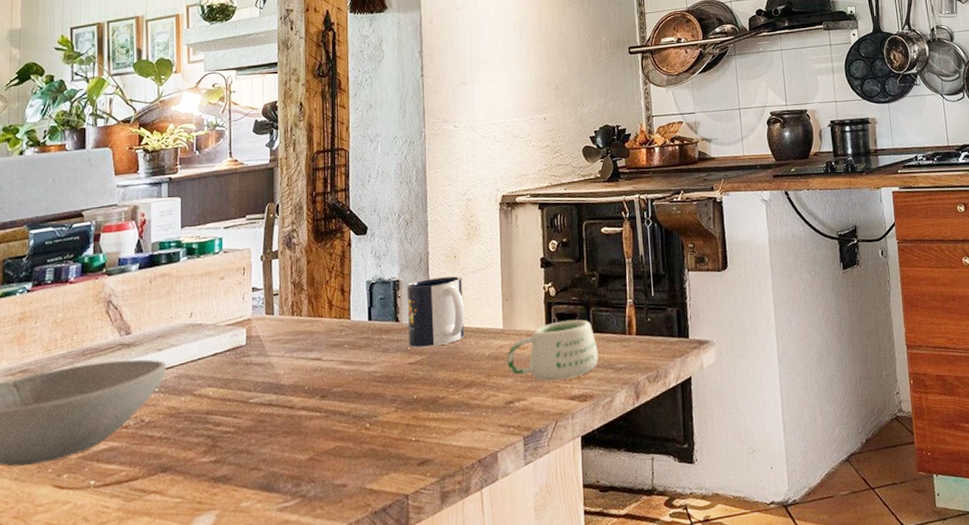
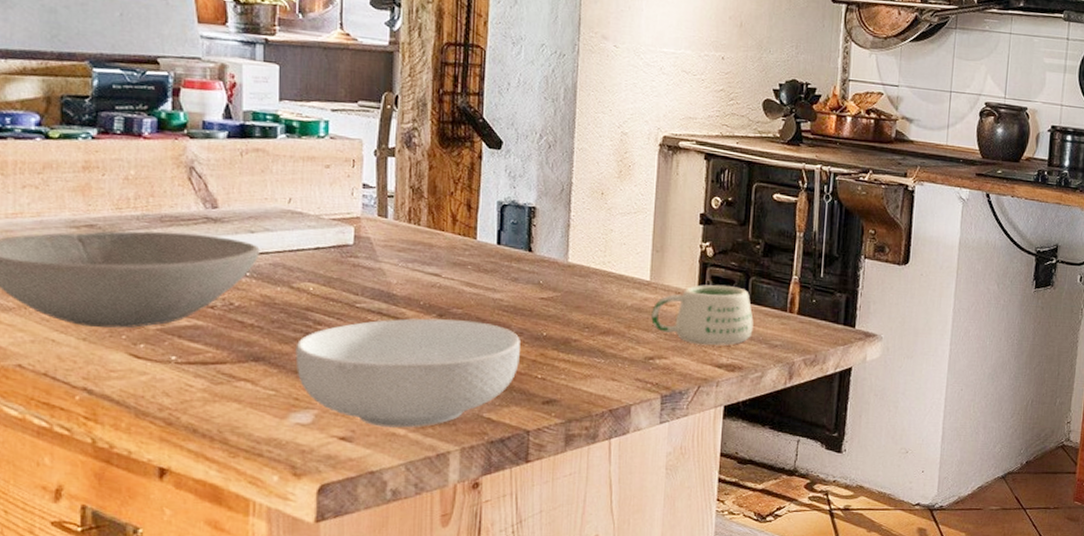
cereal bowl: none [198,396,395,517] -> present [295,318,520,428]
mug: present [406,276,465,348] -> none [541,212,609,286]

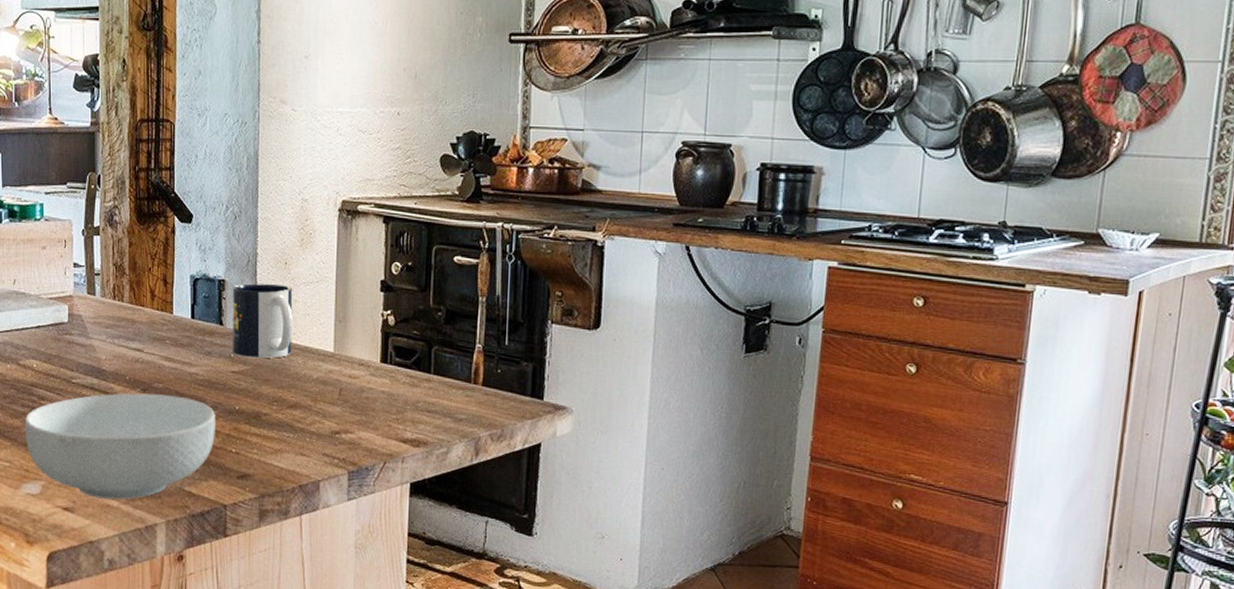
mug: none [541,212,609,286] -> present [232,283,294,359]
mug: present [651,284,754,346] -> none [336,355,437,420]

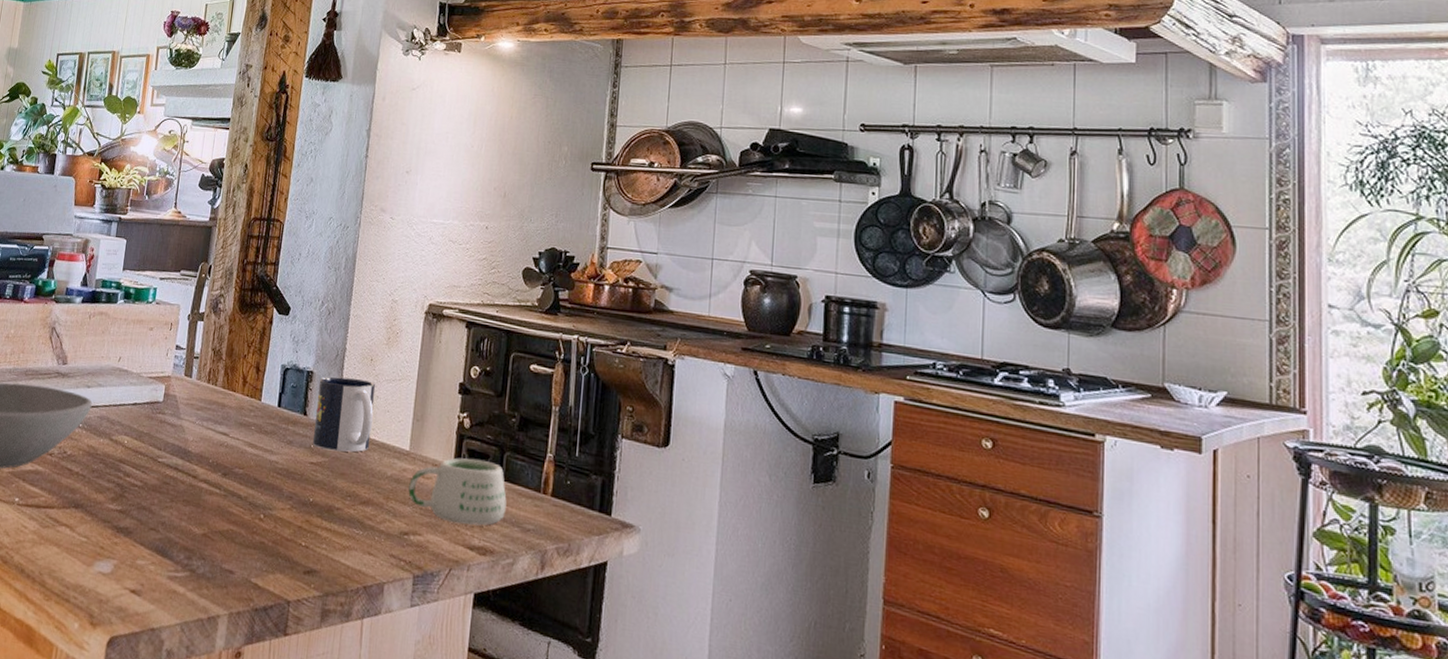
cereal bowl: present [24,393,215,500] -> none [105,475,290,587]
mug: none [336,355,437,420] -> present [408,457,507,526]

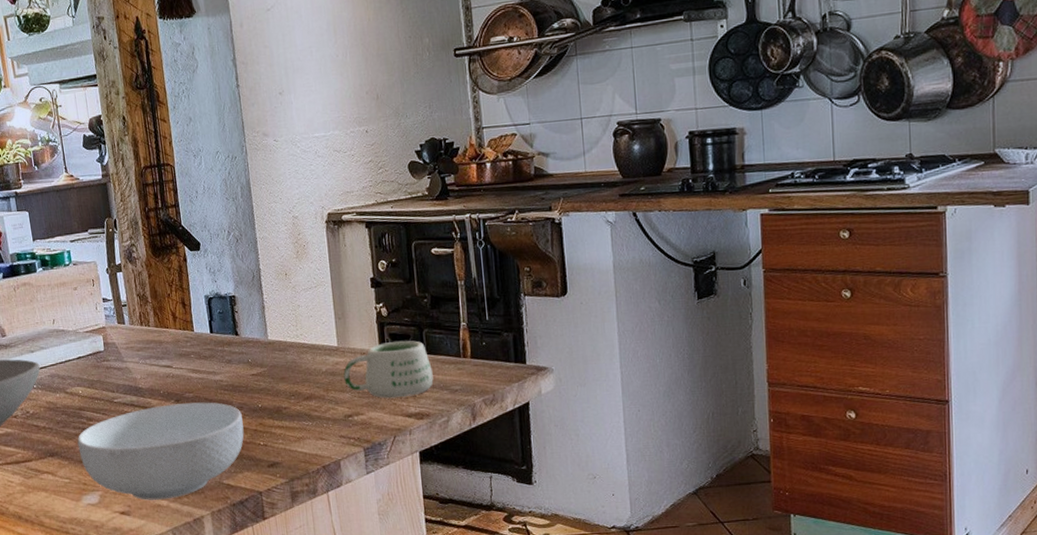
cereal bowl: none [105,475,290,587] -> present [77,402,244,500]
mug: present [312,377,376,453] -> none [242,293,302,361]

